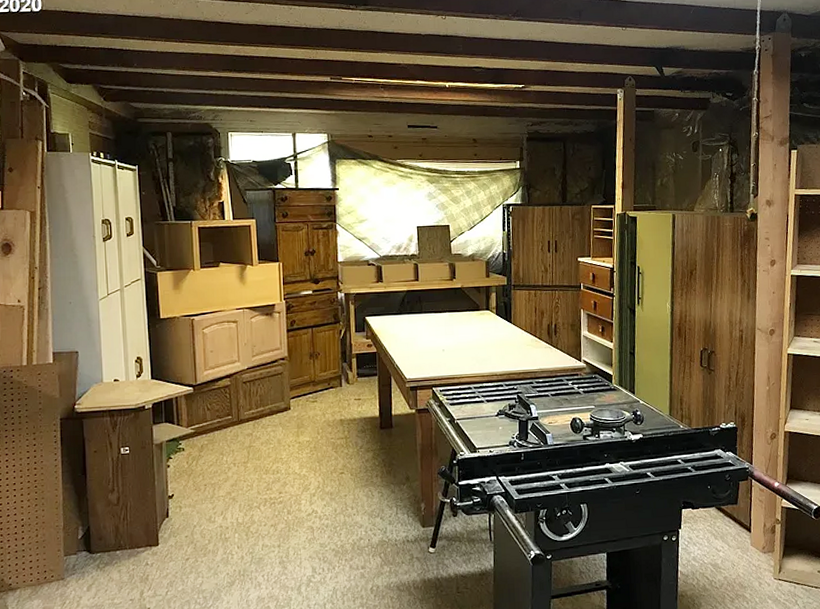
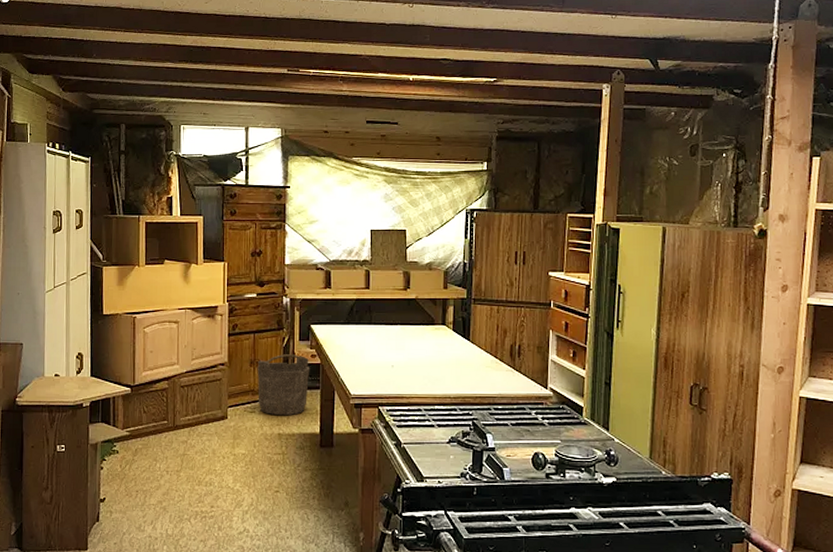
bucket: none [316,345,367,403] -> present [257,354,310,416]

